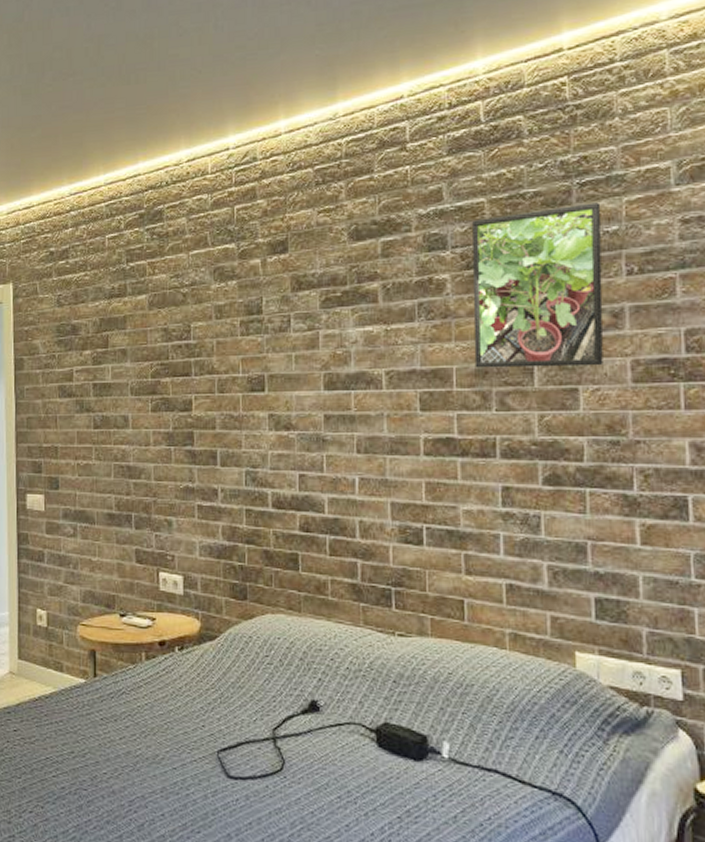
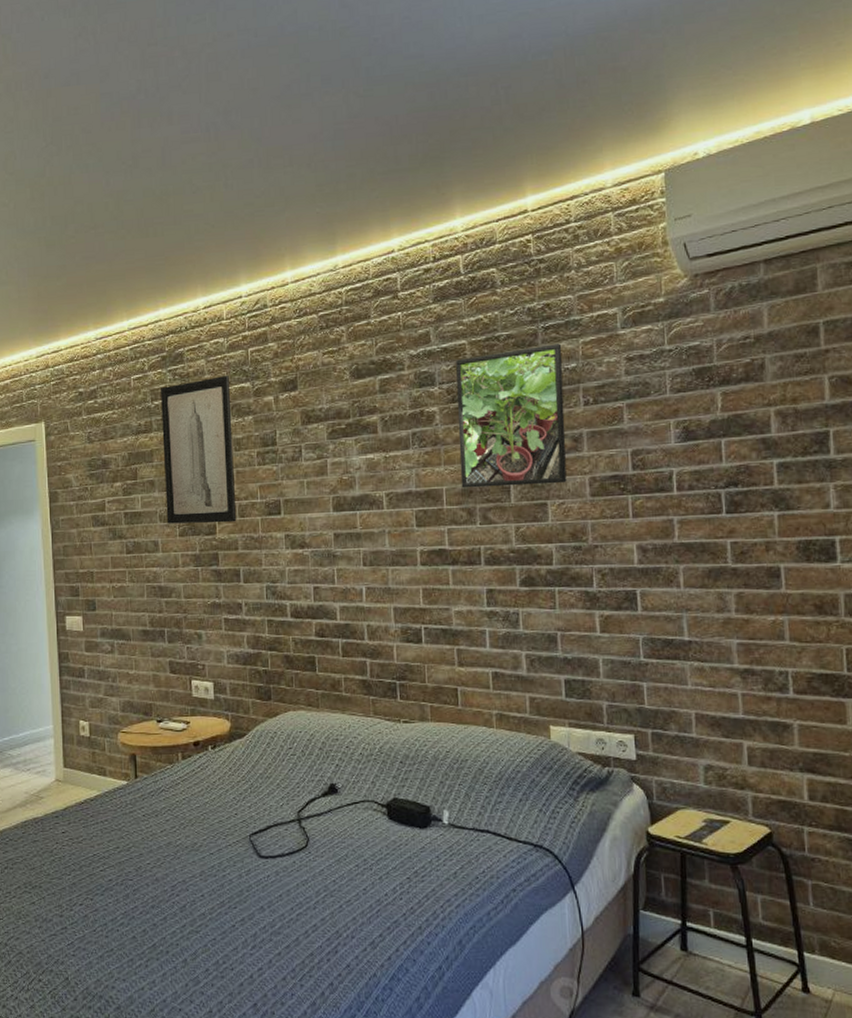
wall art: none [137,236,216,399] -> present [161,376,237,524]

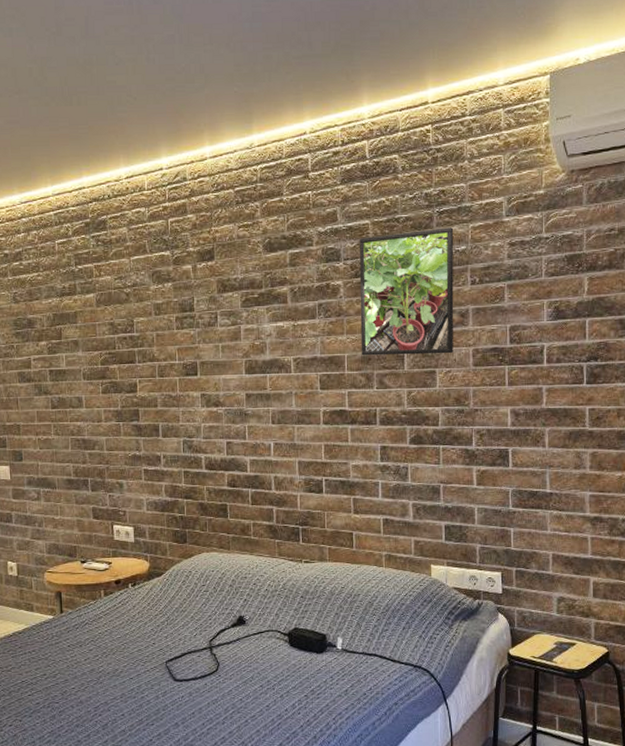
wall art: present [161,376,237,524] -> none [84,244,157,382]

